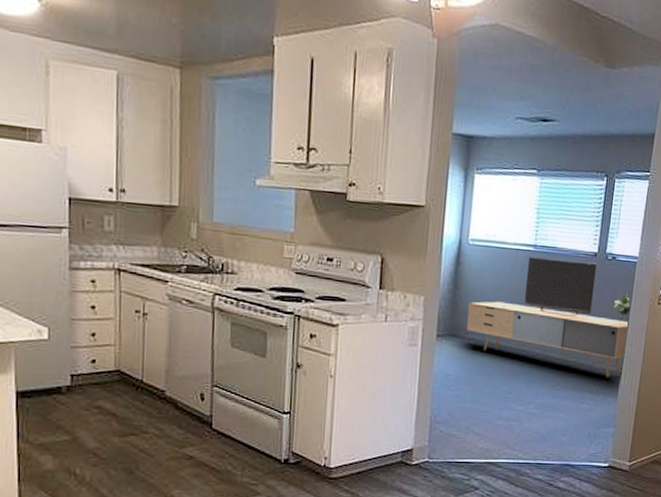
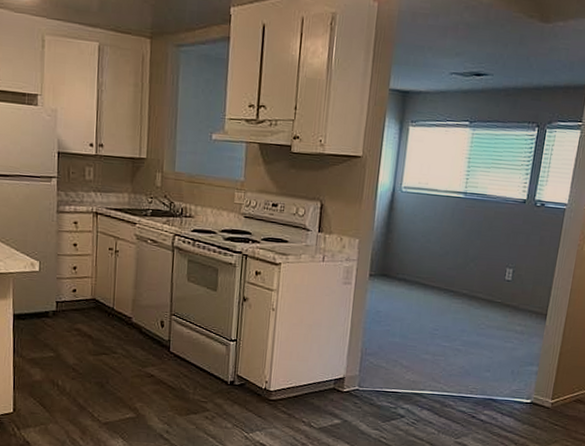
media console: present [466,257,632,378] -> none [397,203,559,319]

